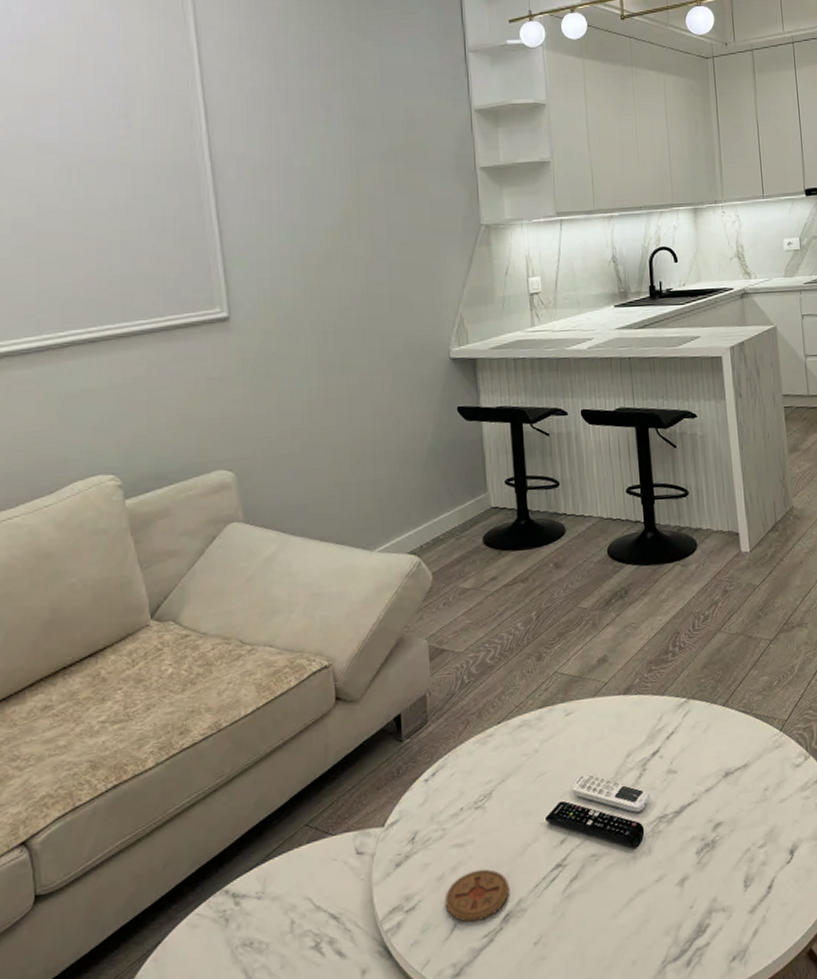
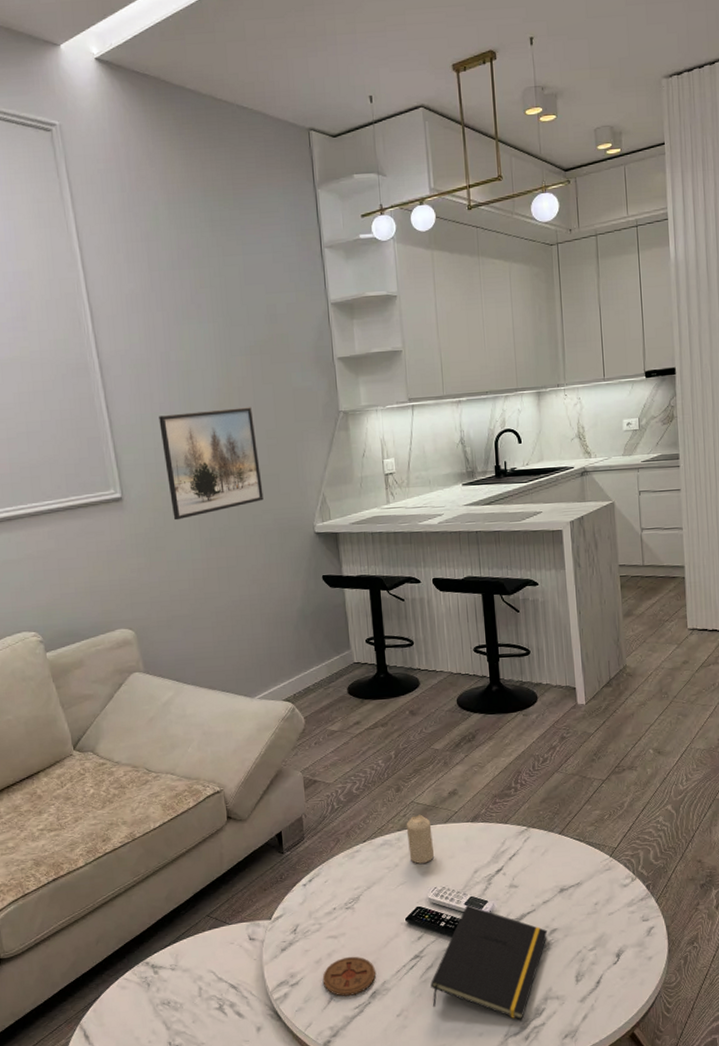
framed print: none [277,218,393,344] -> present [159,407,264,521]
candle: none [548,687,580,748] -> present [406,814,434,864]
notepad: none [575,797,712,941] -> present [430,905,548,1020]

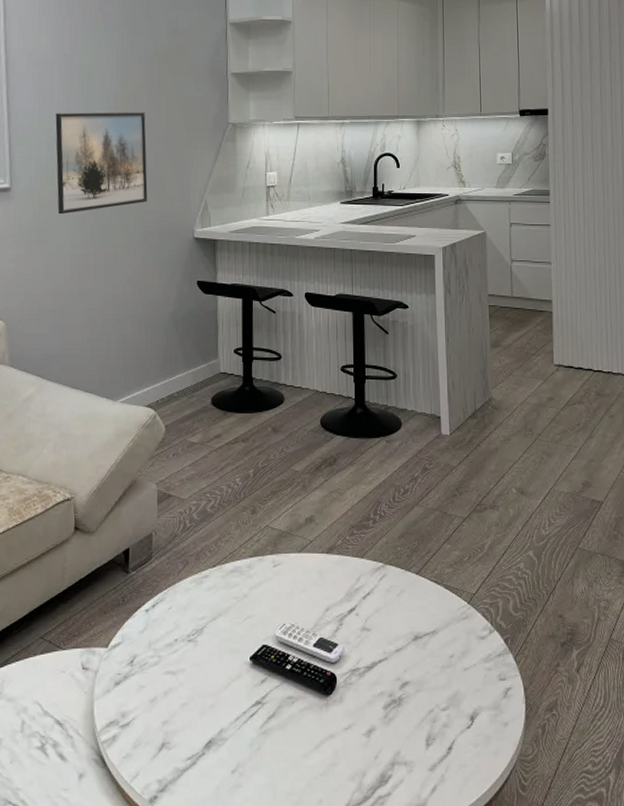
coaster: present [322,956,376,996] -> none [155,697,213,744]
candle: present [406,814,434,864] -> none [258,540,285,596]
notepad: present [430,905,548,1020] -> none [270,647,399,787]

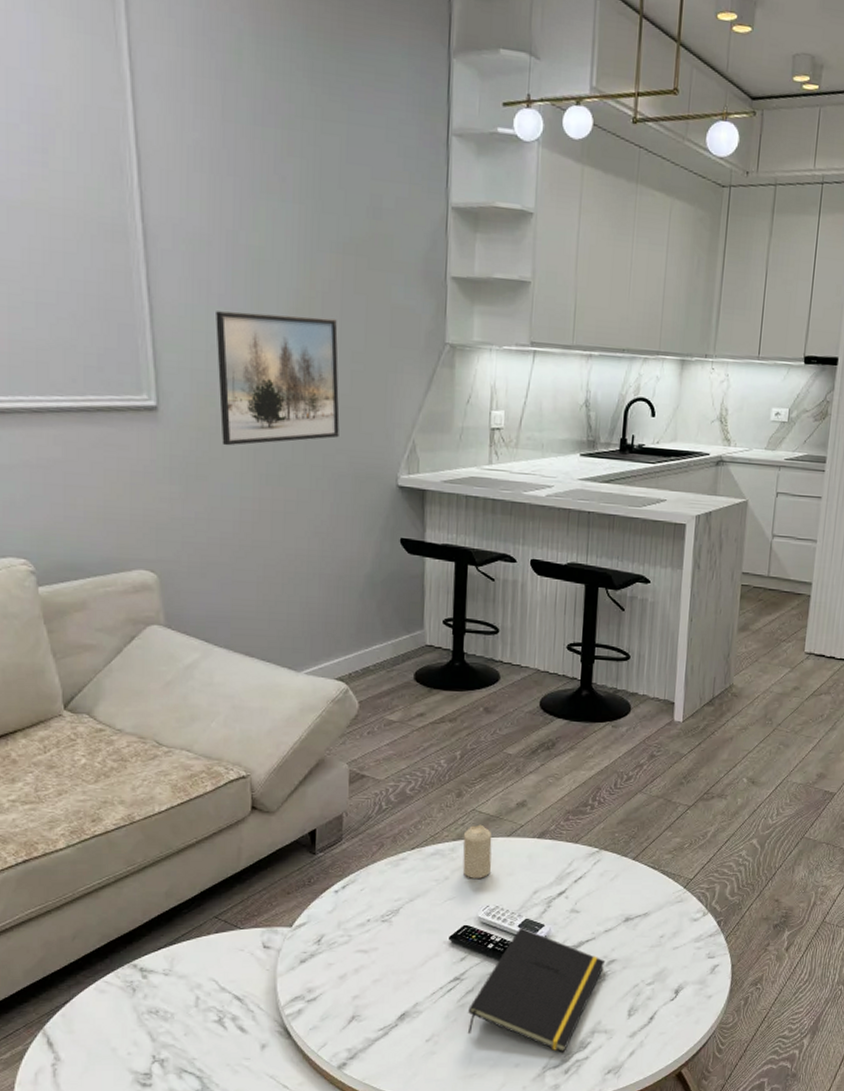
candle: none [258,540,285,596] -> present [462,824,492,878]
notepad: none [270,647,399,787] -> present [467,928,606,1053]

